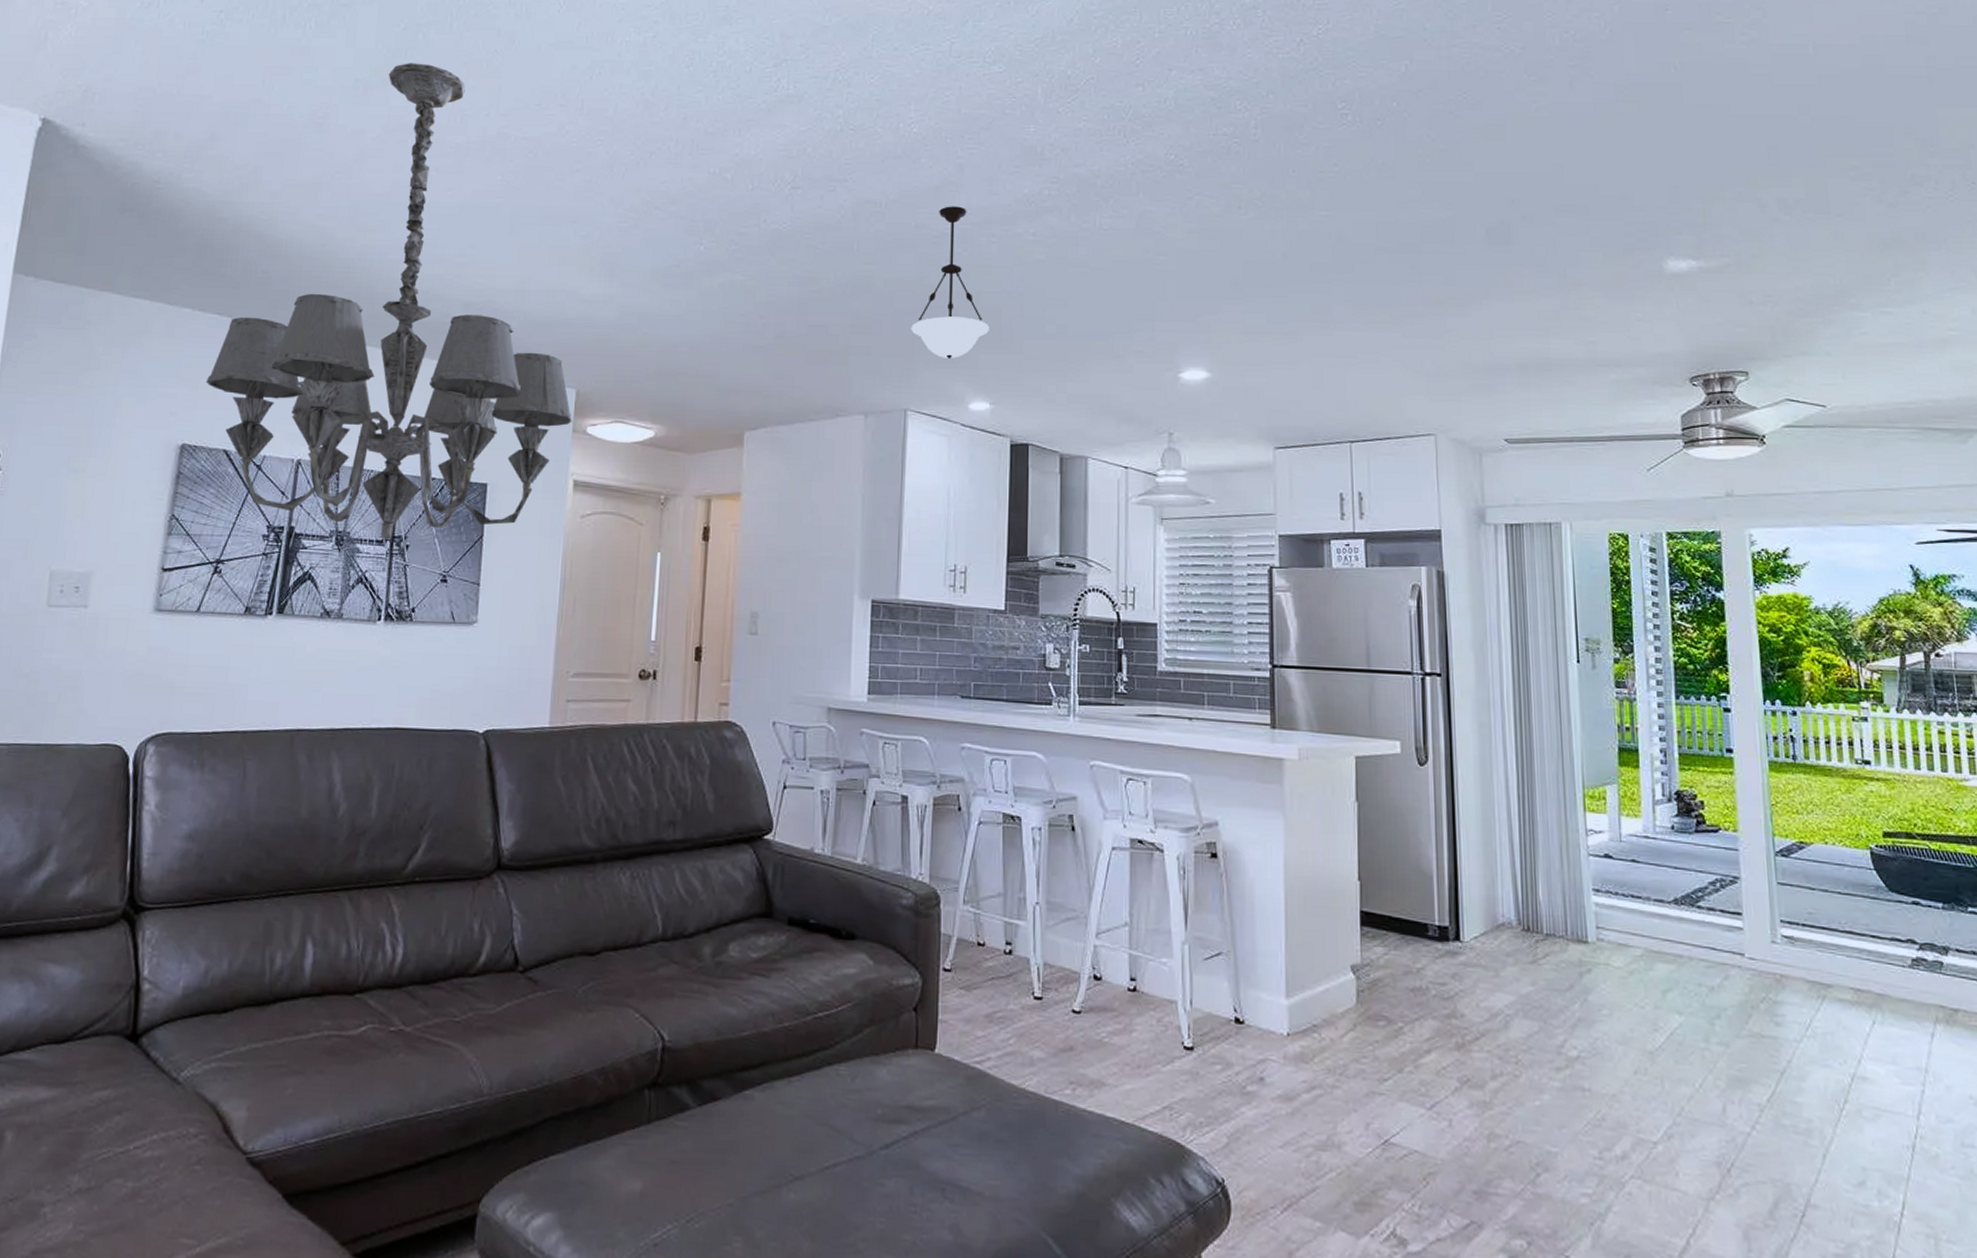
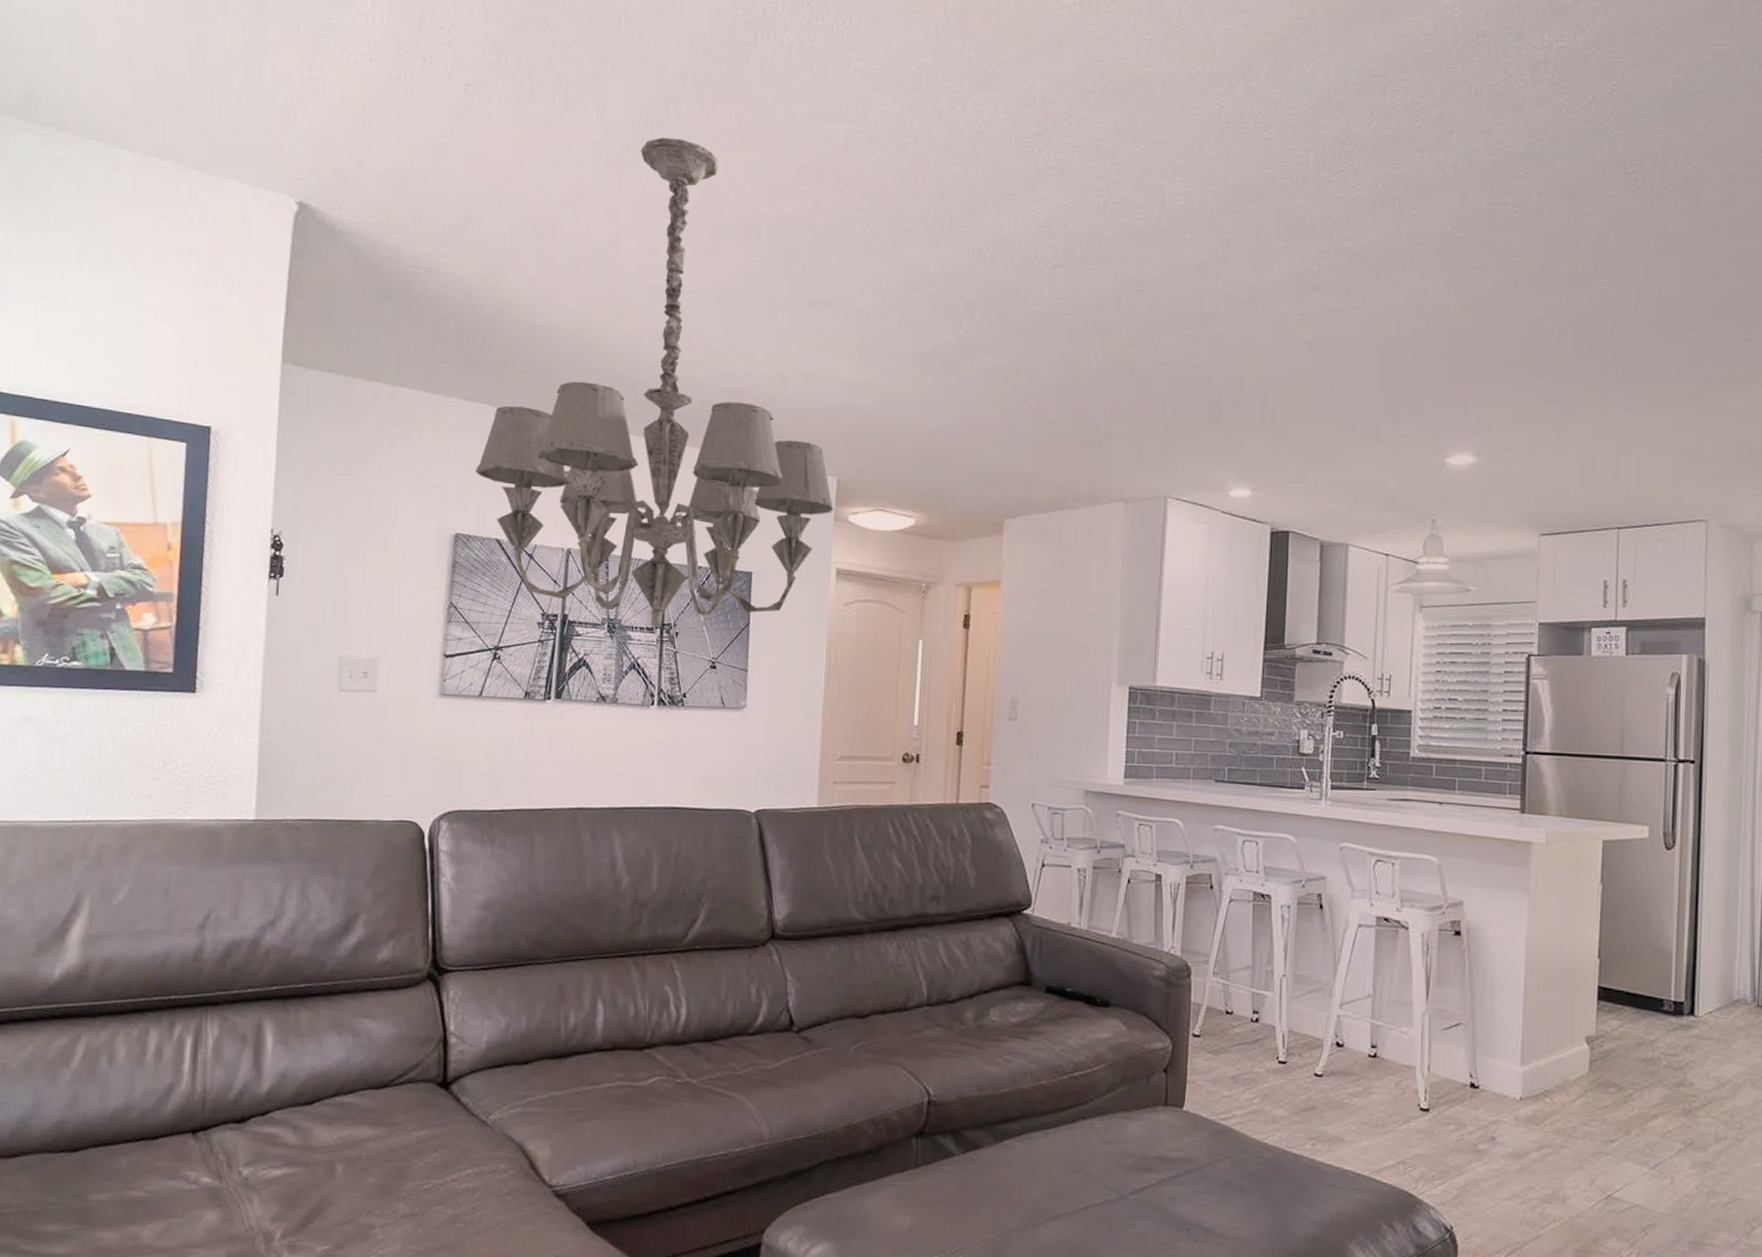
pendant light: present [911,206,989,359] -> none [1172,284,1252,445]

